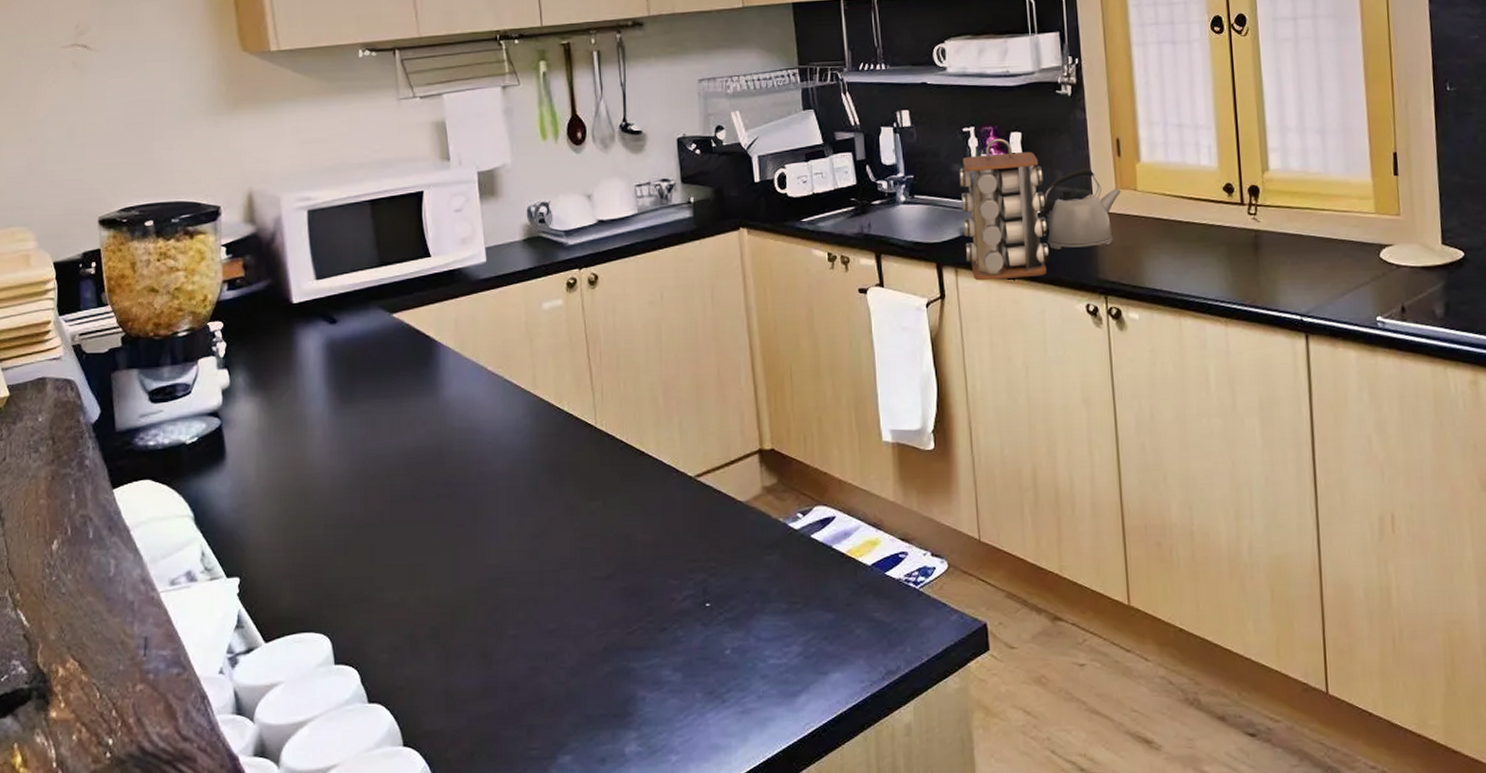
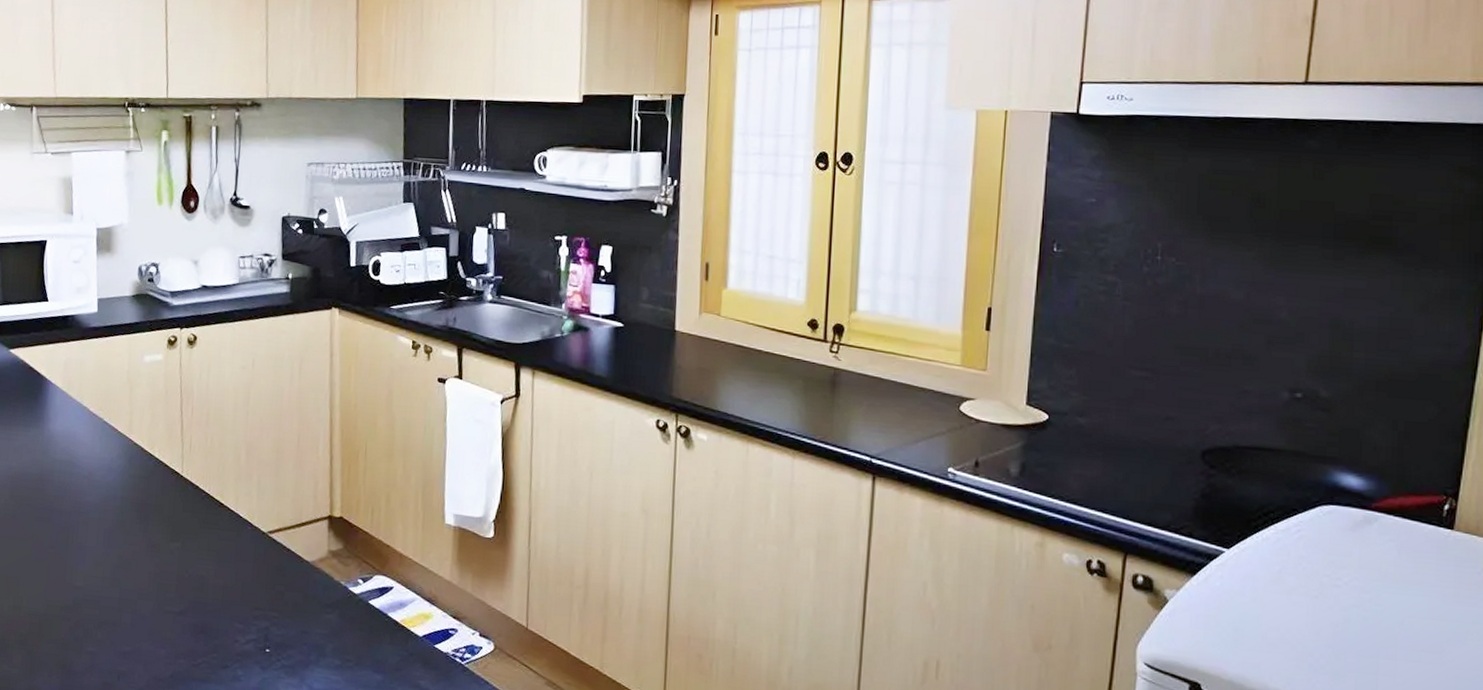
spice rack: present [959,138,1050,281] -> none [544,250,629,388]
kettle: present [1039,167,1122,250] -> none [620,288,705,366]

